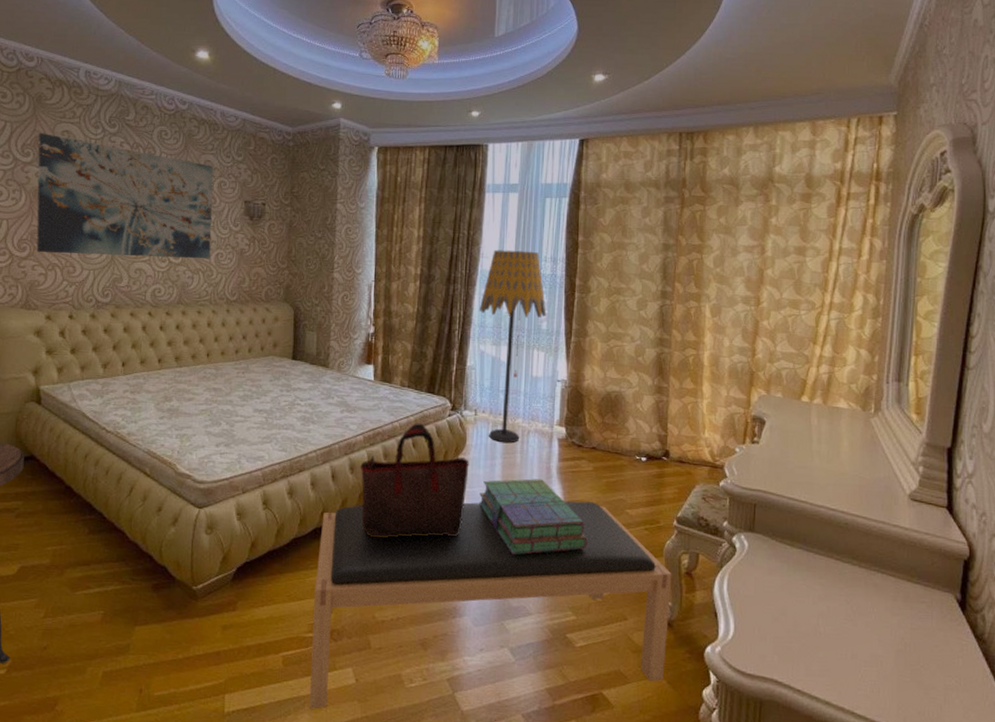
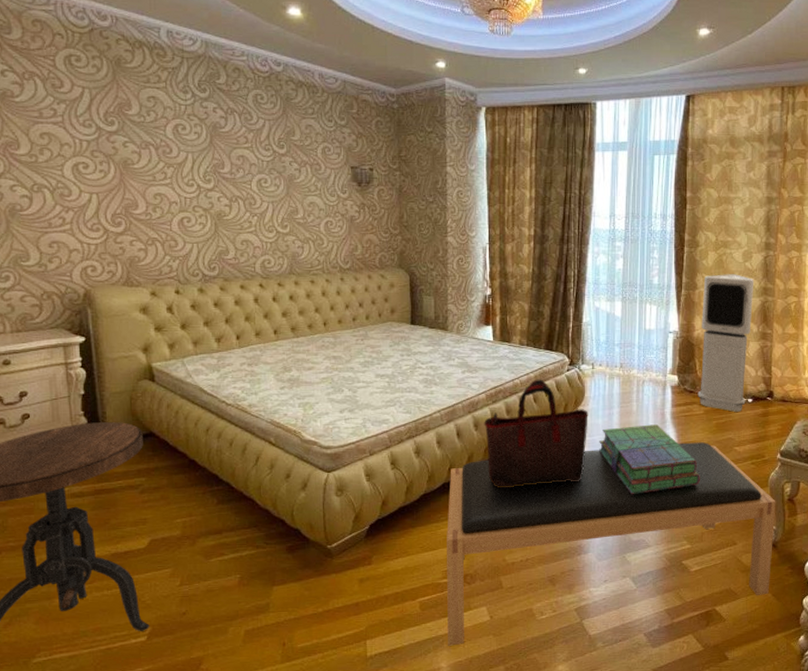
wall art: present [36,133,214,259] -> none [122,100,319,228]
floor lamp: present [479,250,546,443] -> none [592,208,658,393]
air purifier: none [586,322,649,471] -> present [697,274,754,412]

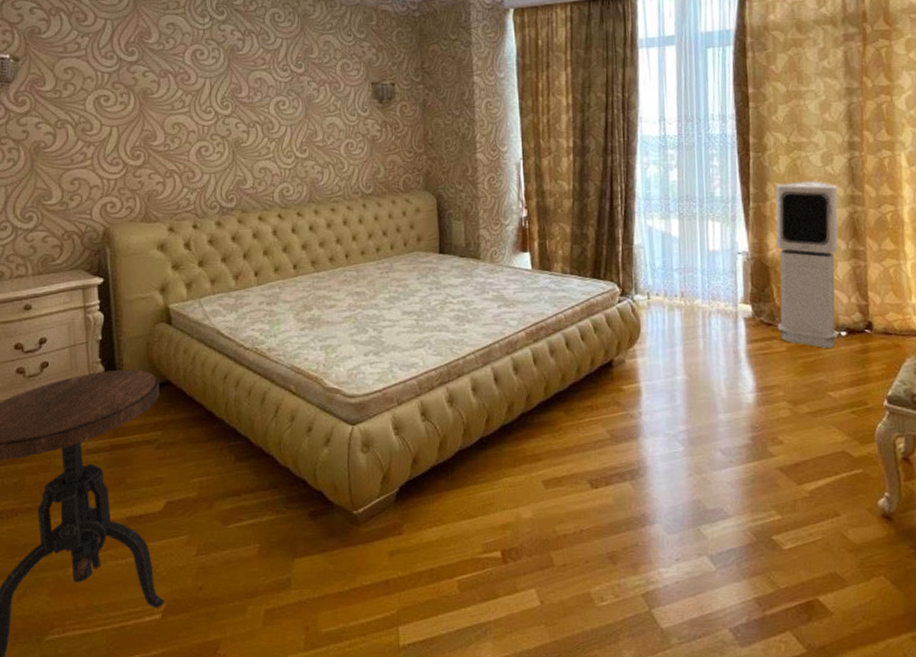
bench: present [447,442,776,646] -> none [486,386,888,637]
handbag: present [484,379,588,488] -> none [524,313,646,444]
stack of books: present [599,424,700,495] -> none [660,365,787,452]

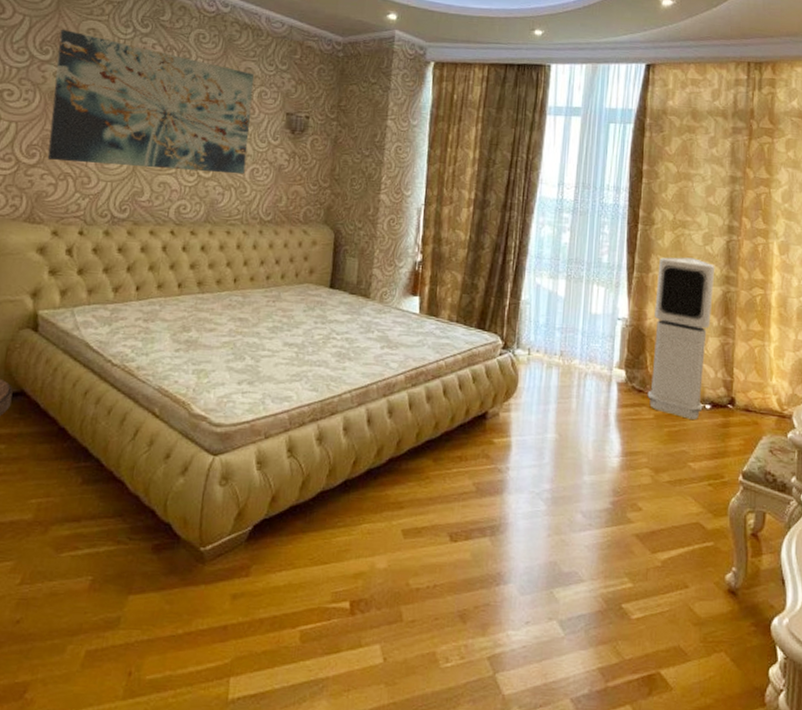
wall art: none [142,28,340,160] -> present [47,30,255,175]

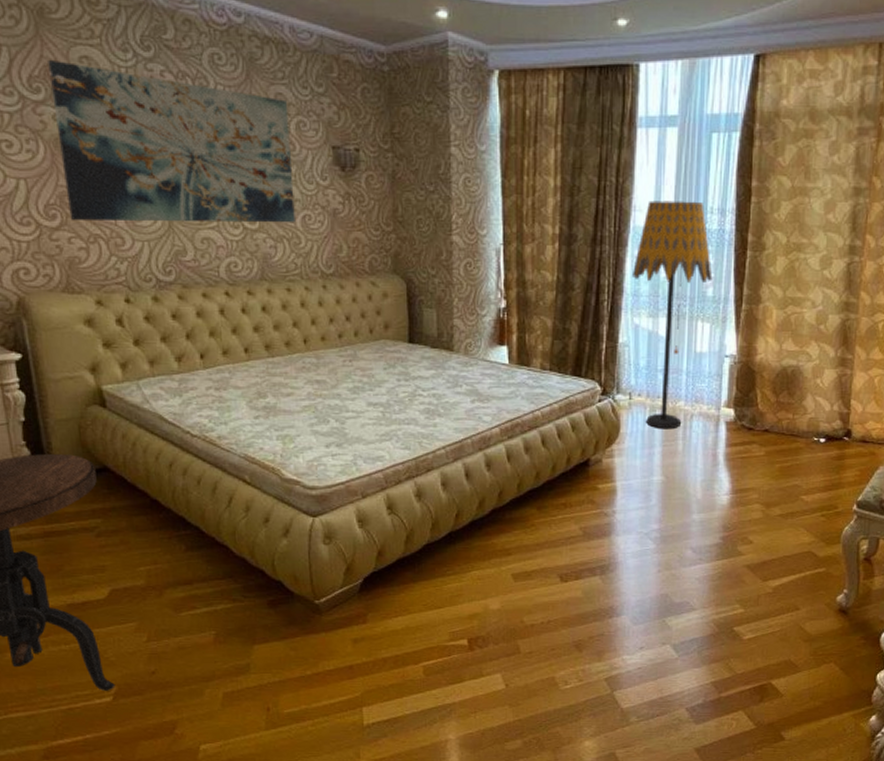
floor lamp: none [536,176,608,387] -> present [631,200,713,430]
air purifier: present [647,257,715,419] -> none [758,285,834,454]

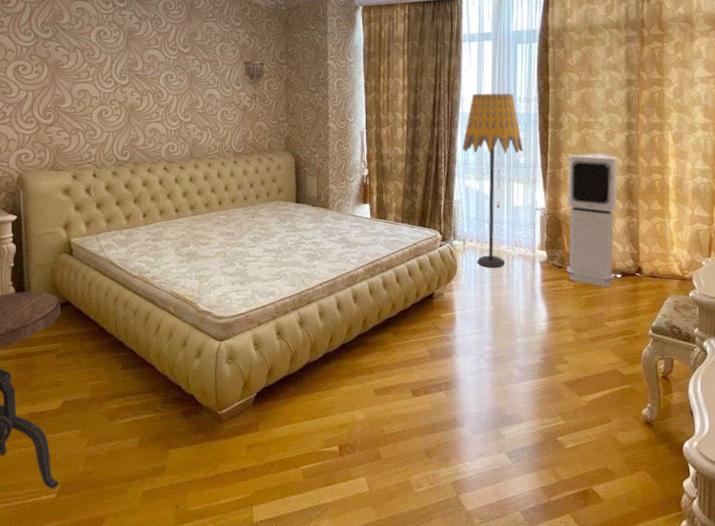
wall art: present [48,60,295,223] -> none [56,11,217,119]
air purifier: none [758,285,834,454] -> present [566,153,618,287]

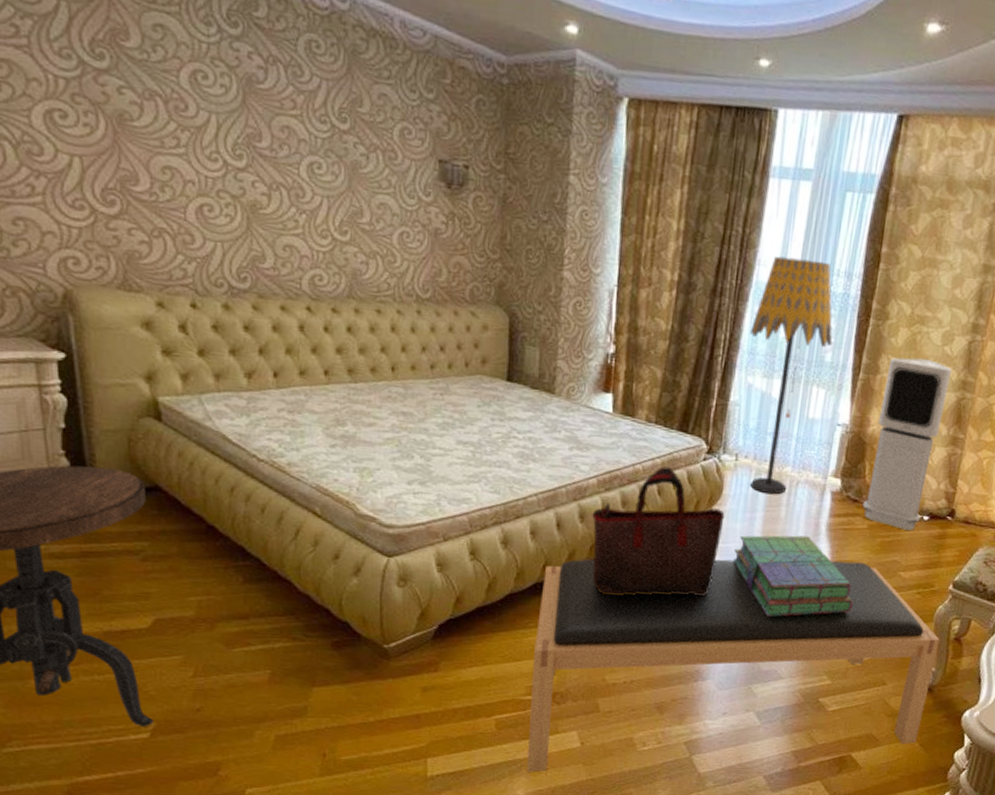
bench: none [328,317,650,516] -> present [527,559,940,772]
handbag: none [362,254,461,360] -> present [592,466,725,596]
stack of books: none [471,299,572,369] -> present [733,535,853,617]

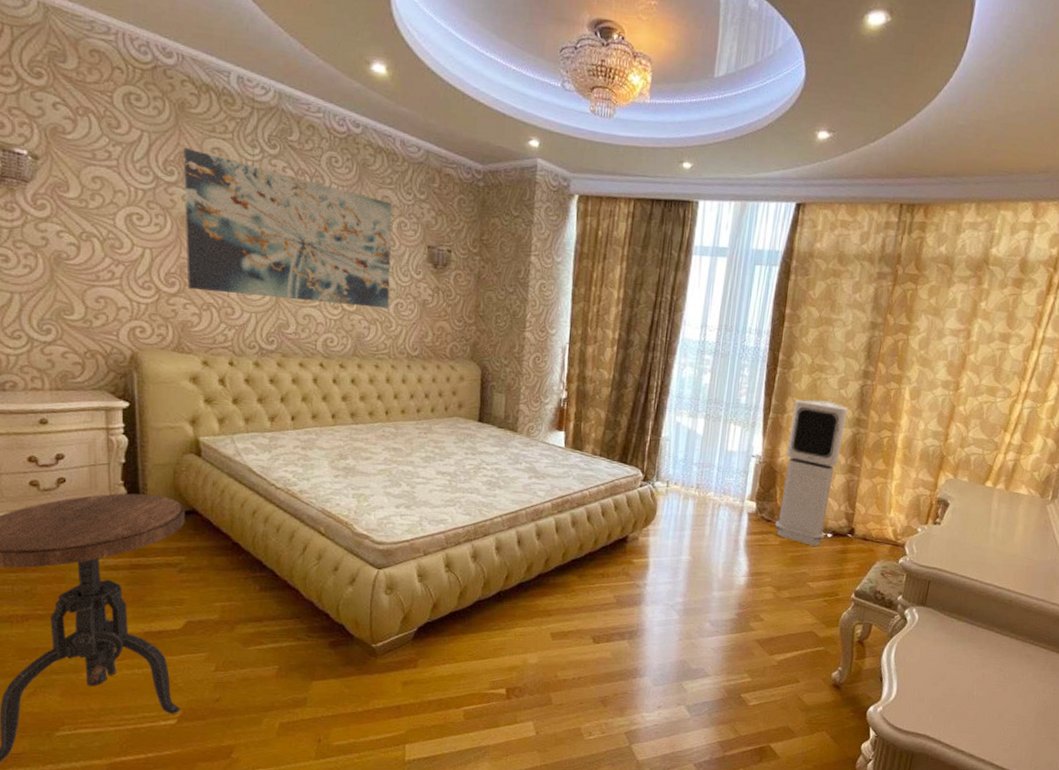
wall art: none [115,24,393,240] -> present [183,148,393,309]
bench: present [527,559,940,772] -> none [490,571,845,758]
handbag: present [592,466,725,596] -> none [547,492,658,603]
stack of books: present [733,535,853,617] -> none [665,550,769,622]
floor lamp: present [749,256,833,495] -> none [677,317,747,516]

